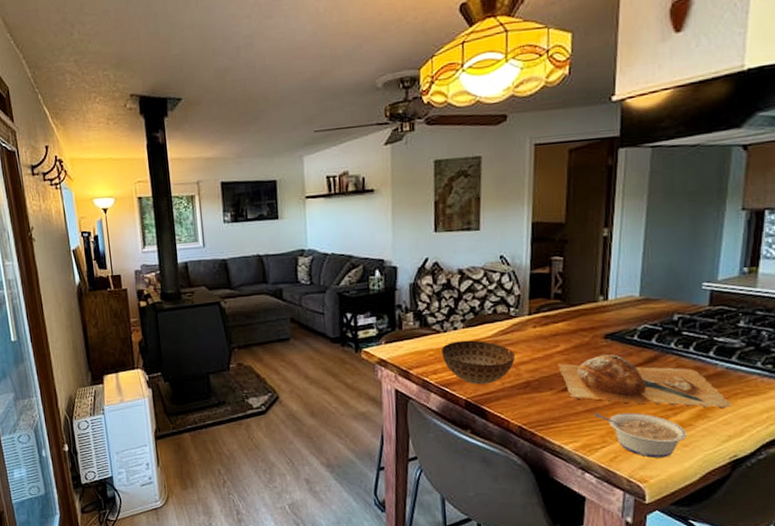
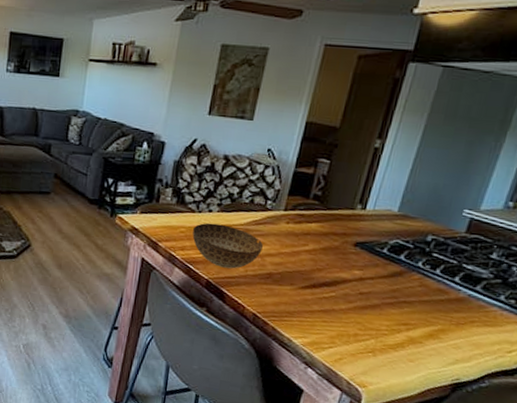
chopping board: present [557,354,733,409] -> none [302,261,468,334]
legume: present [594,413,688,458] -> none [328,314,416,368]

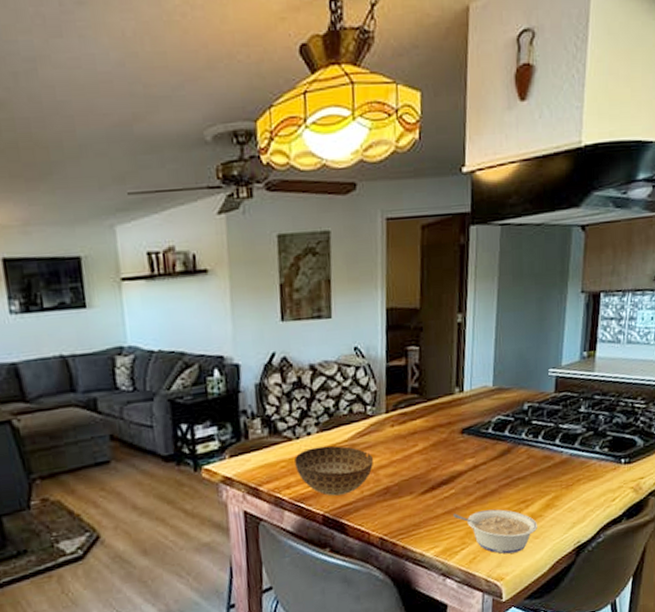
legume: none [328,314,416,368] -> present [453,509,538,554]

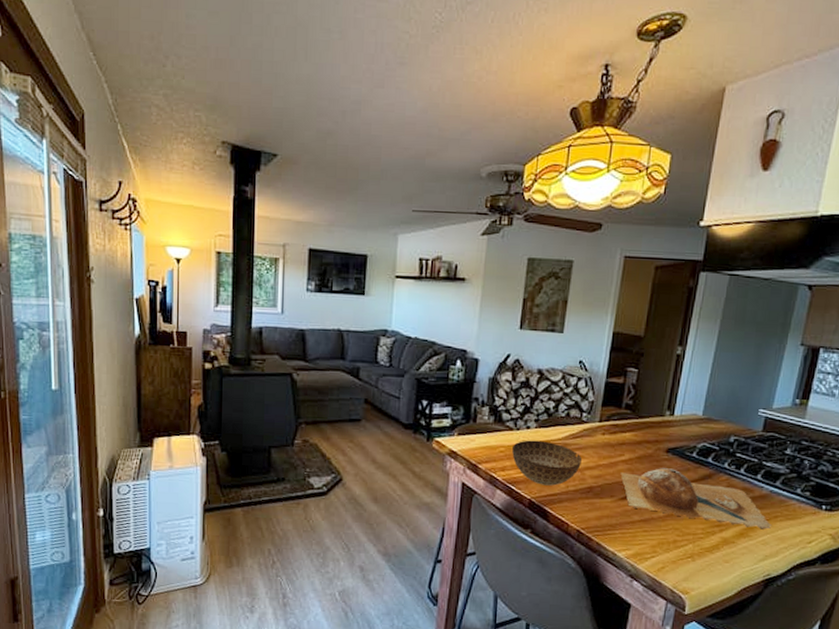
chopping board: none [417,450,576,501] -> present [620,468,773,530]
legume: present [453,509,538,554] -> none [648,523,730,571]

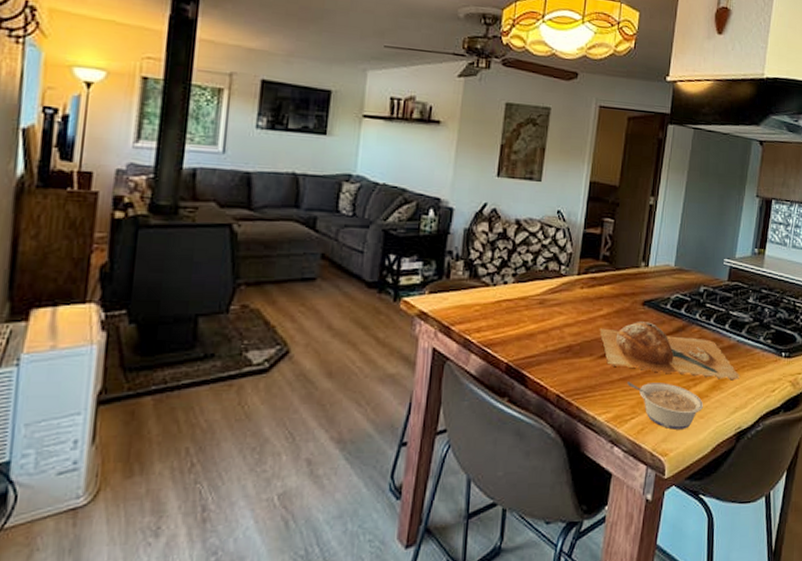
bowl: present [512,440,582,486] -> none [488,296,560,346]
legume: none [648,523,730,571] -> present [627,382,704,430]

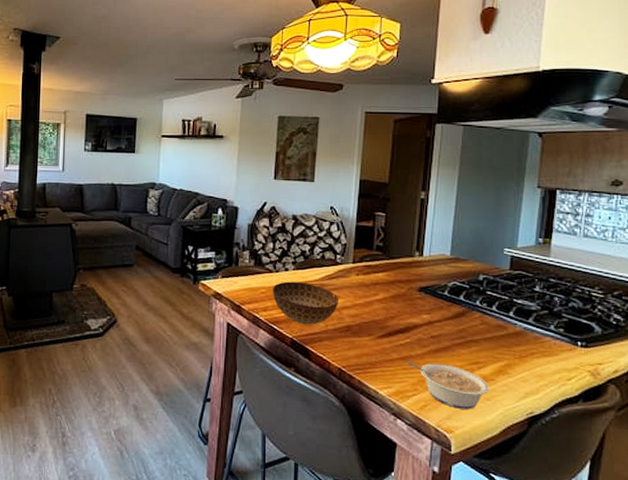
bowl: none [488,296,560,346] -> present [273,281,338,325]
chopping board: present [599,322,741,381] -> none [376,306,530,367]

